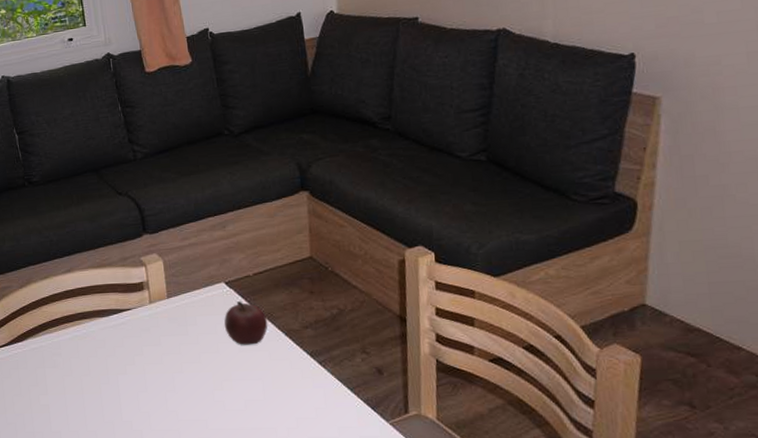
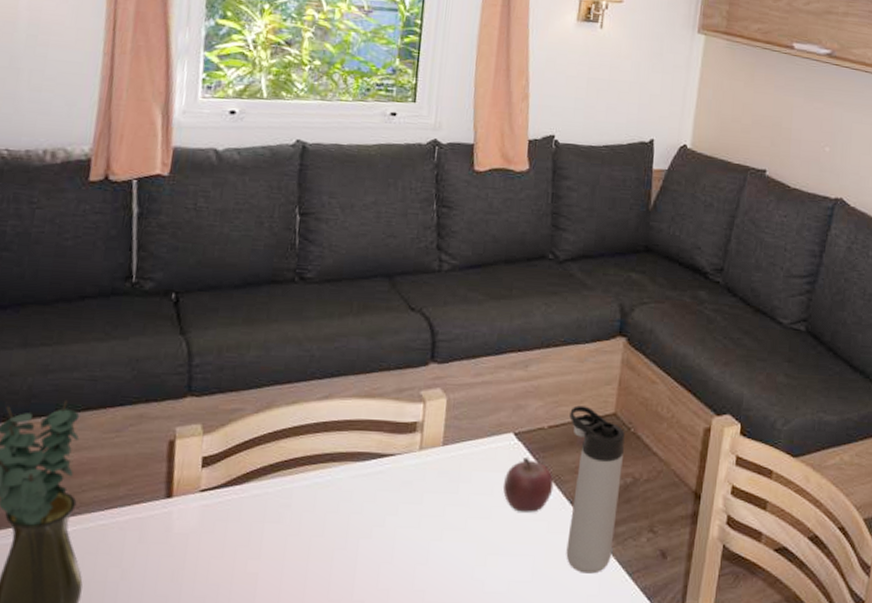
thermos bottle: none [270,253,331,391] -> present [566,405,625,574]

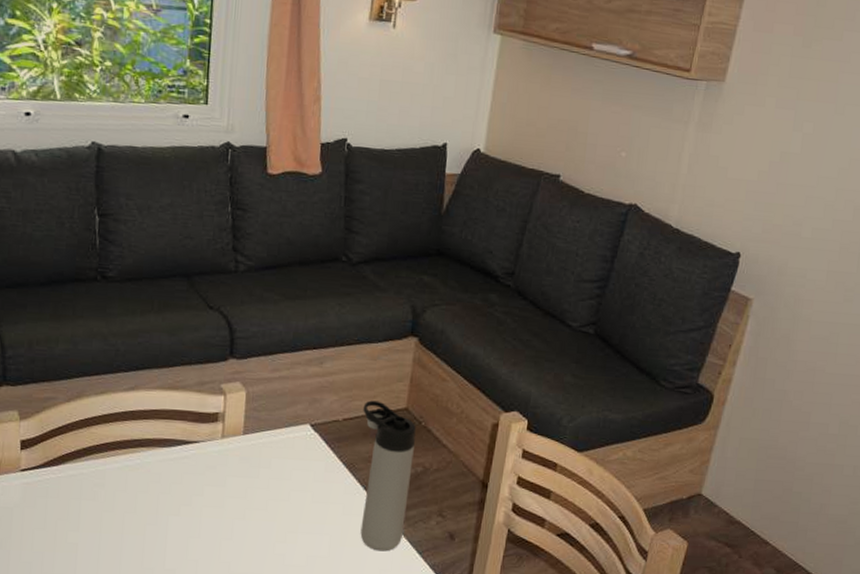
fruit: present [503,458,554,512] -> none [301,447,349,496]

